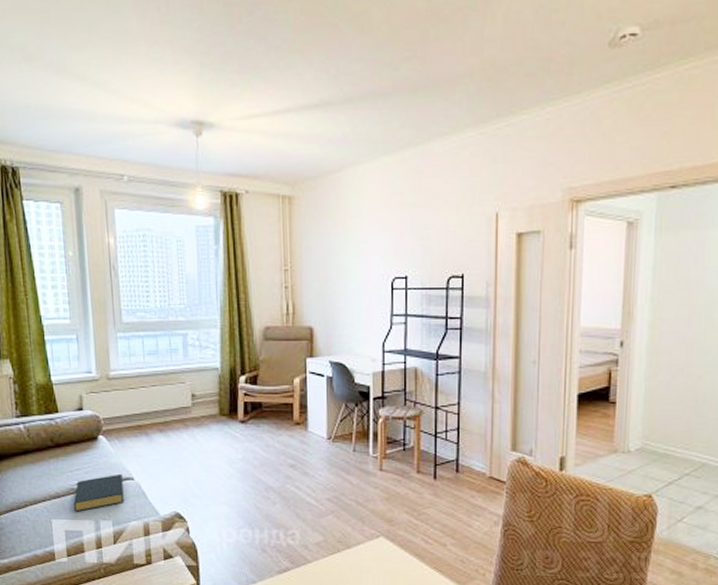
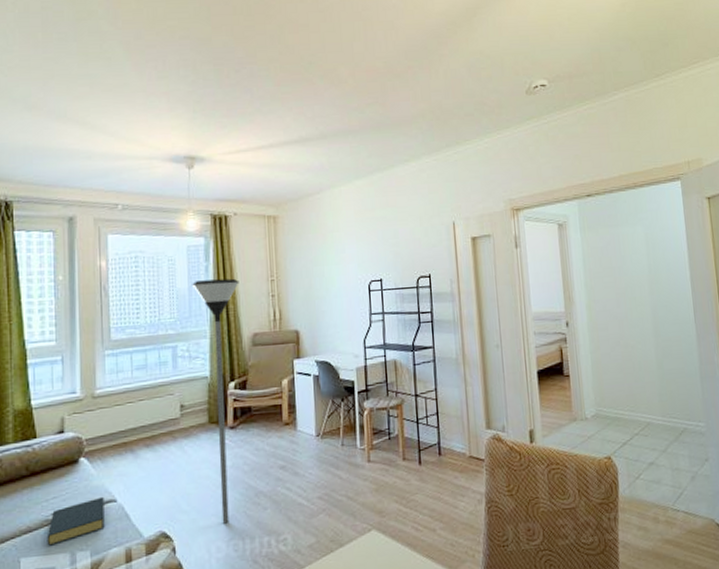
floor lamp: none [202,265,251,513] -> present [192,278,240,524]

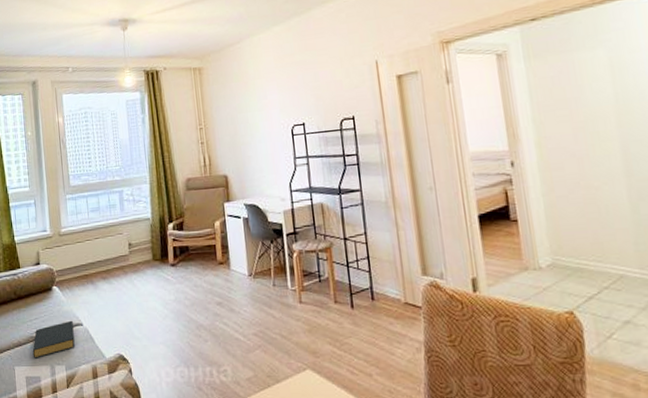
floor lamp: present [192,278,240,524] -> none [132,128,175,352]

